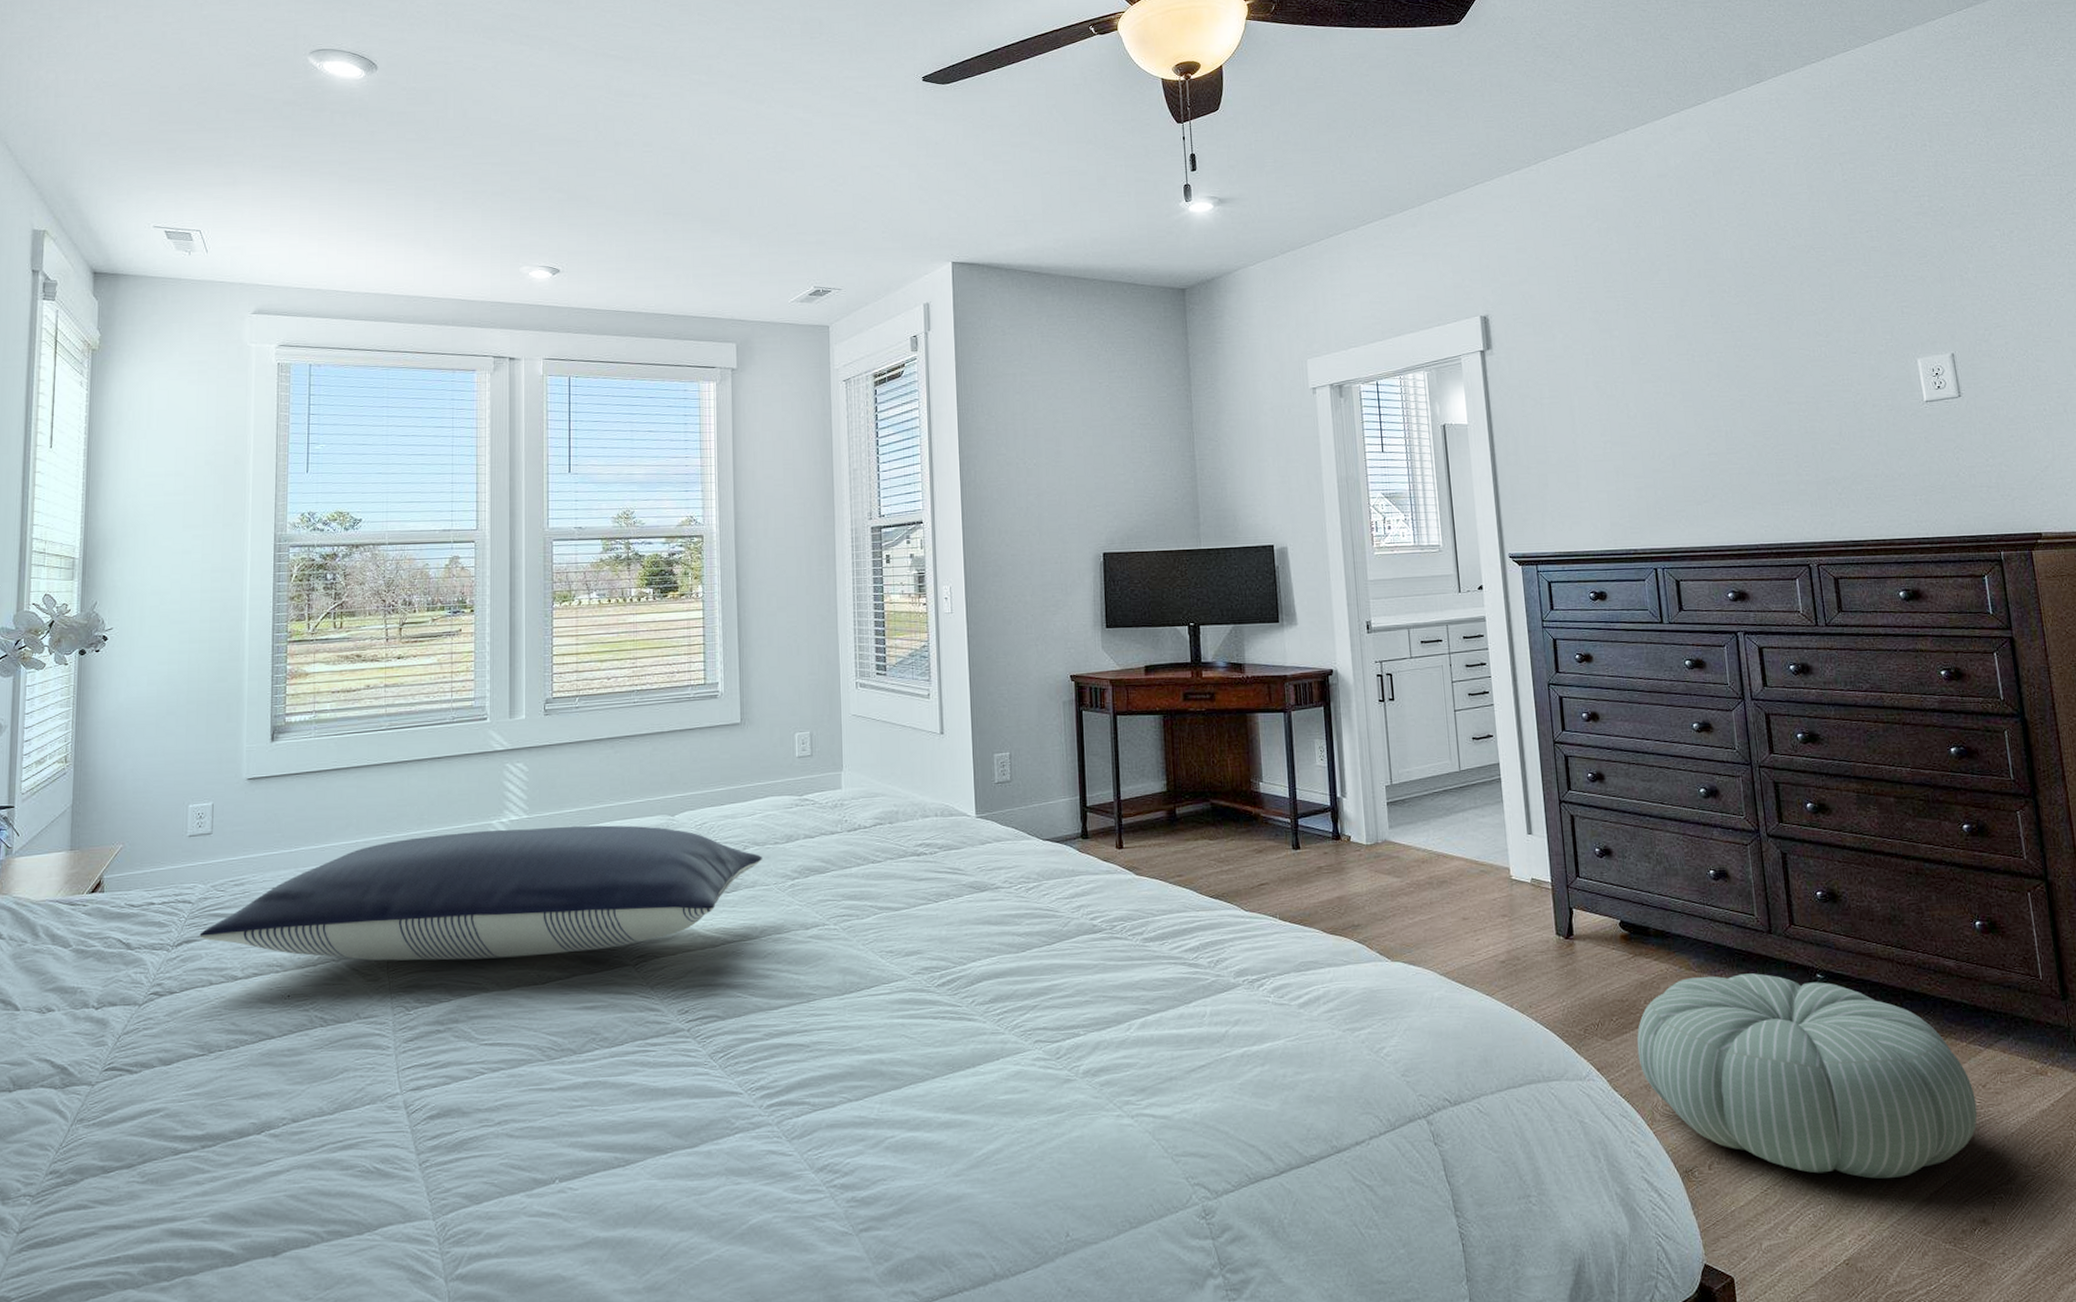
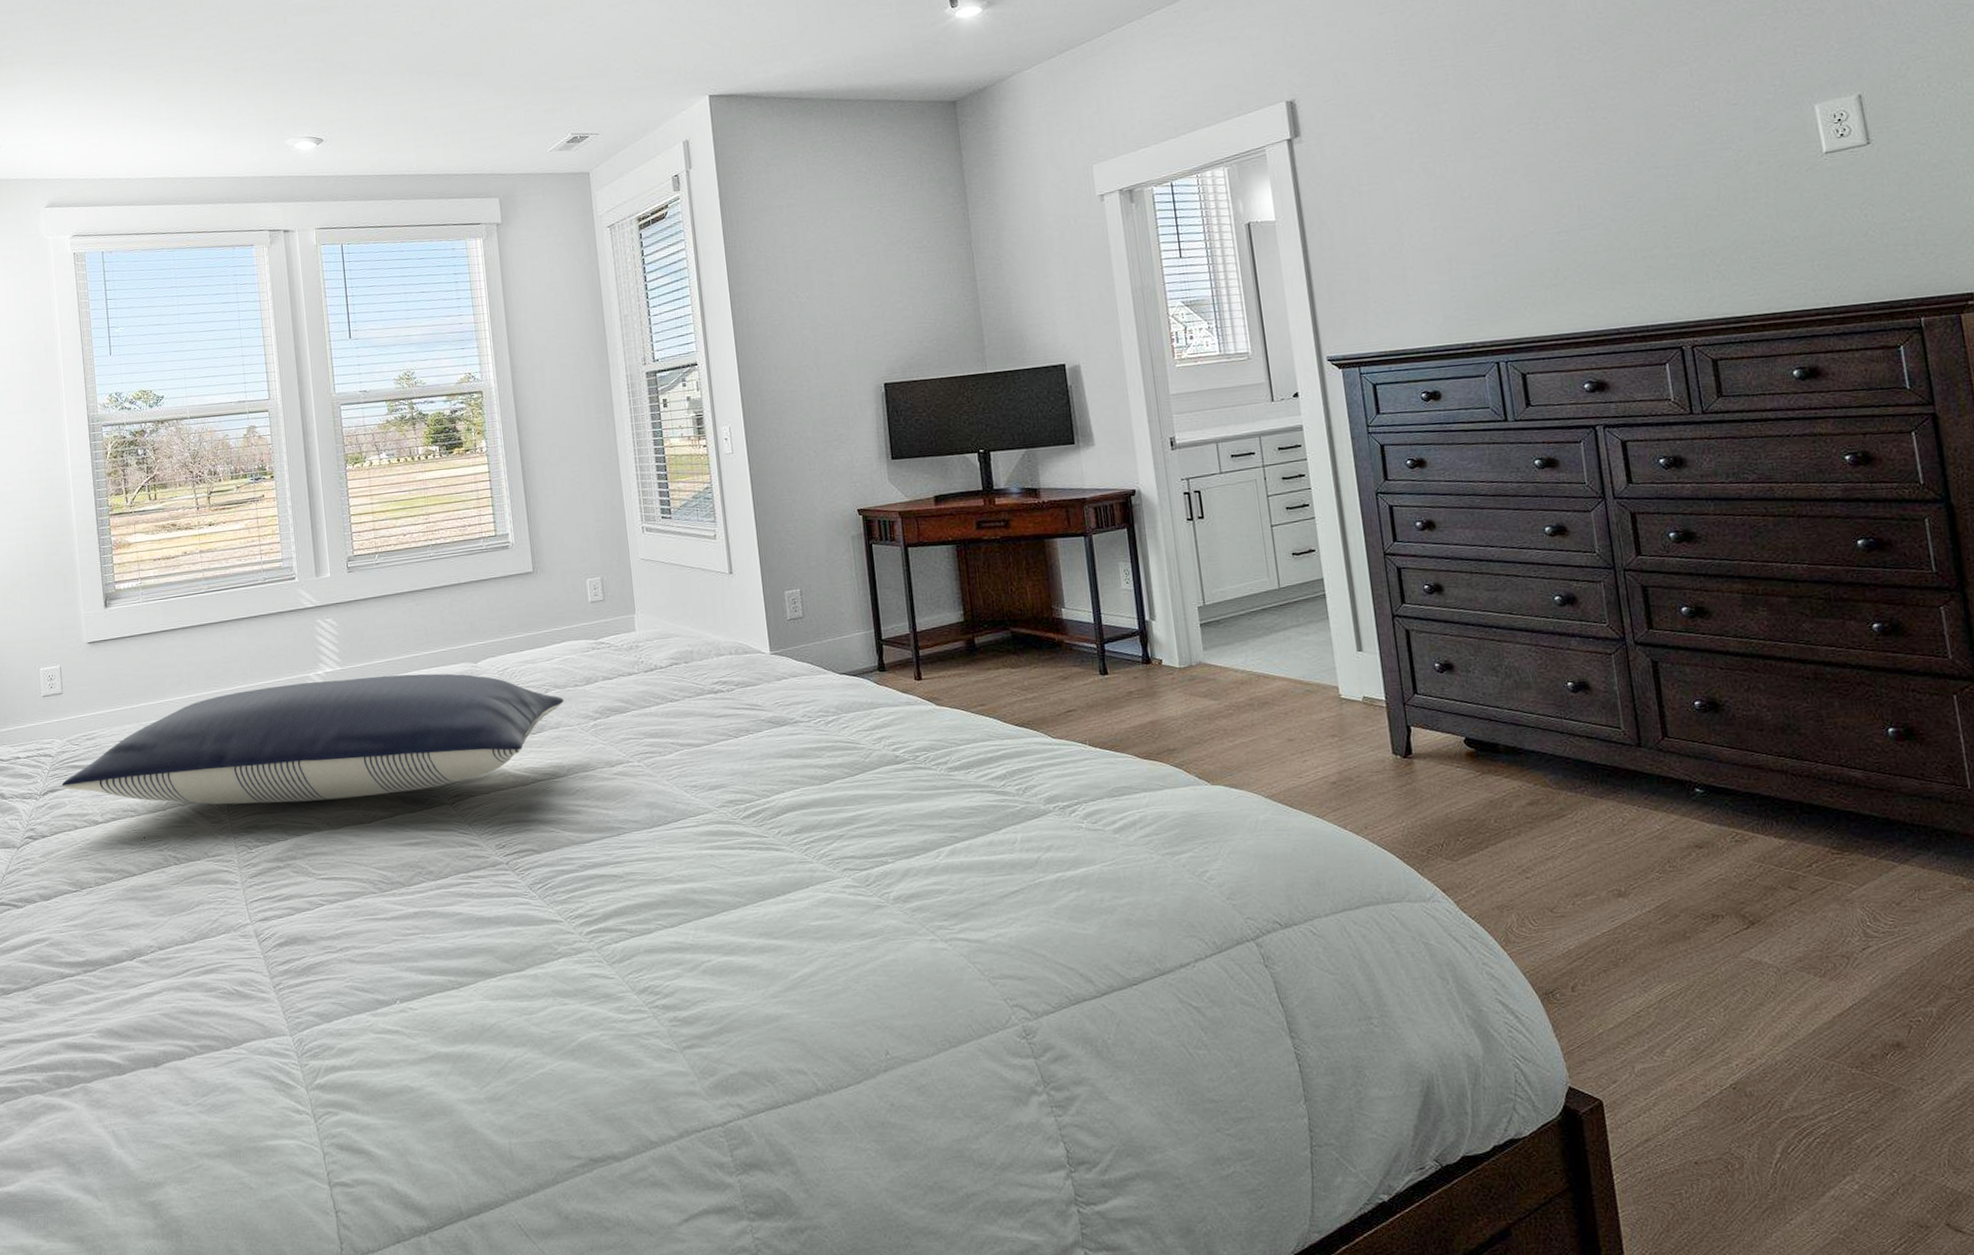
pouf: present [1637,973,1978,1179] -> none [1487,789,1890,1002]

